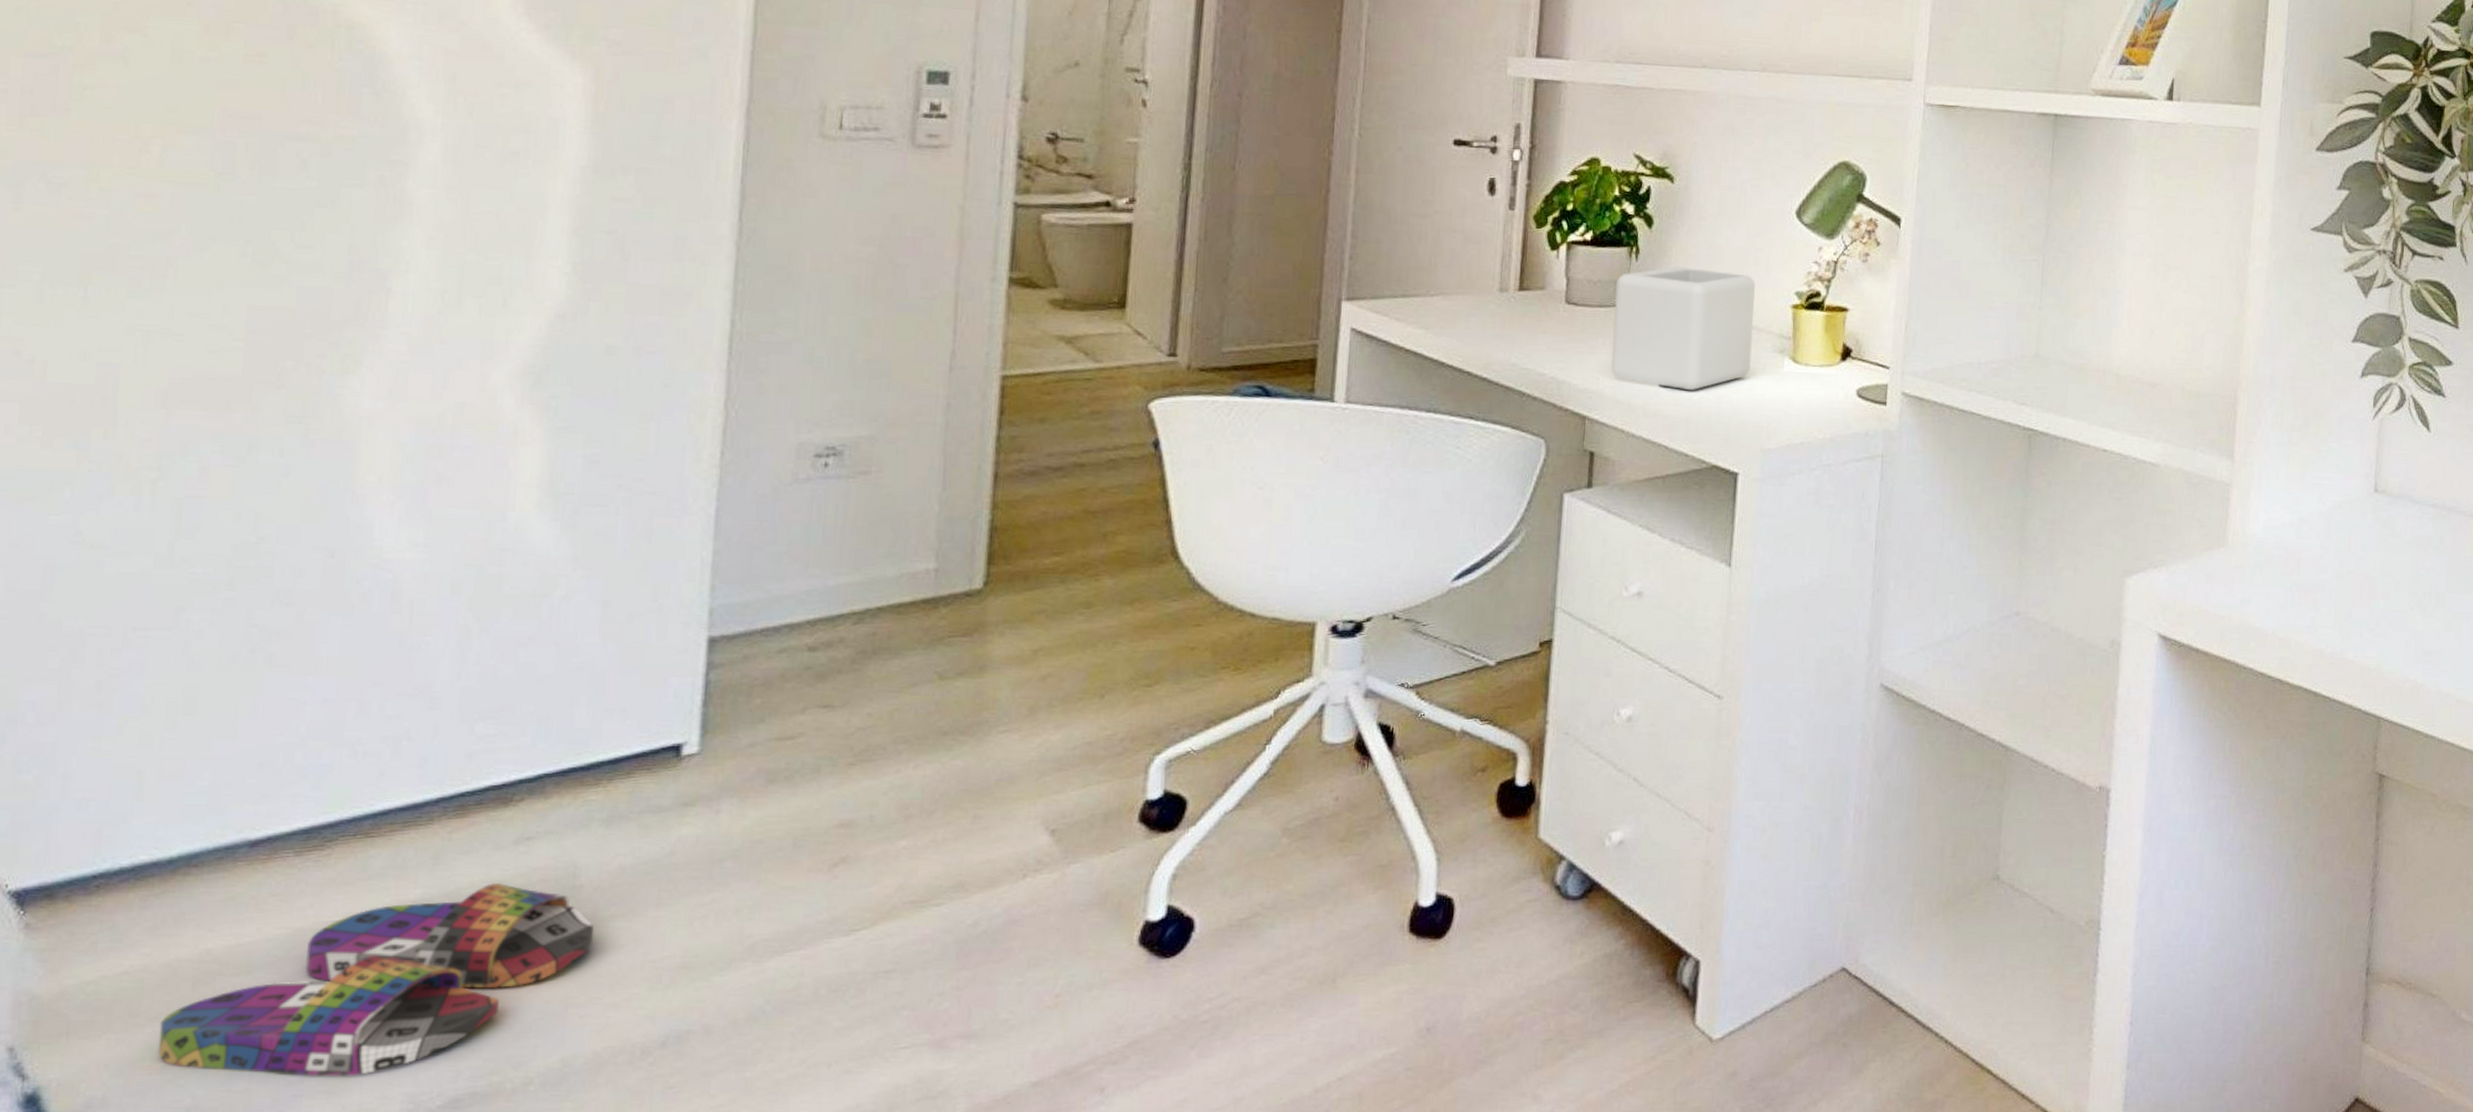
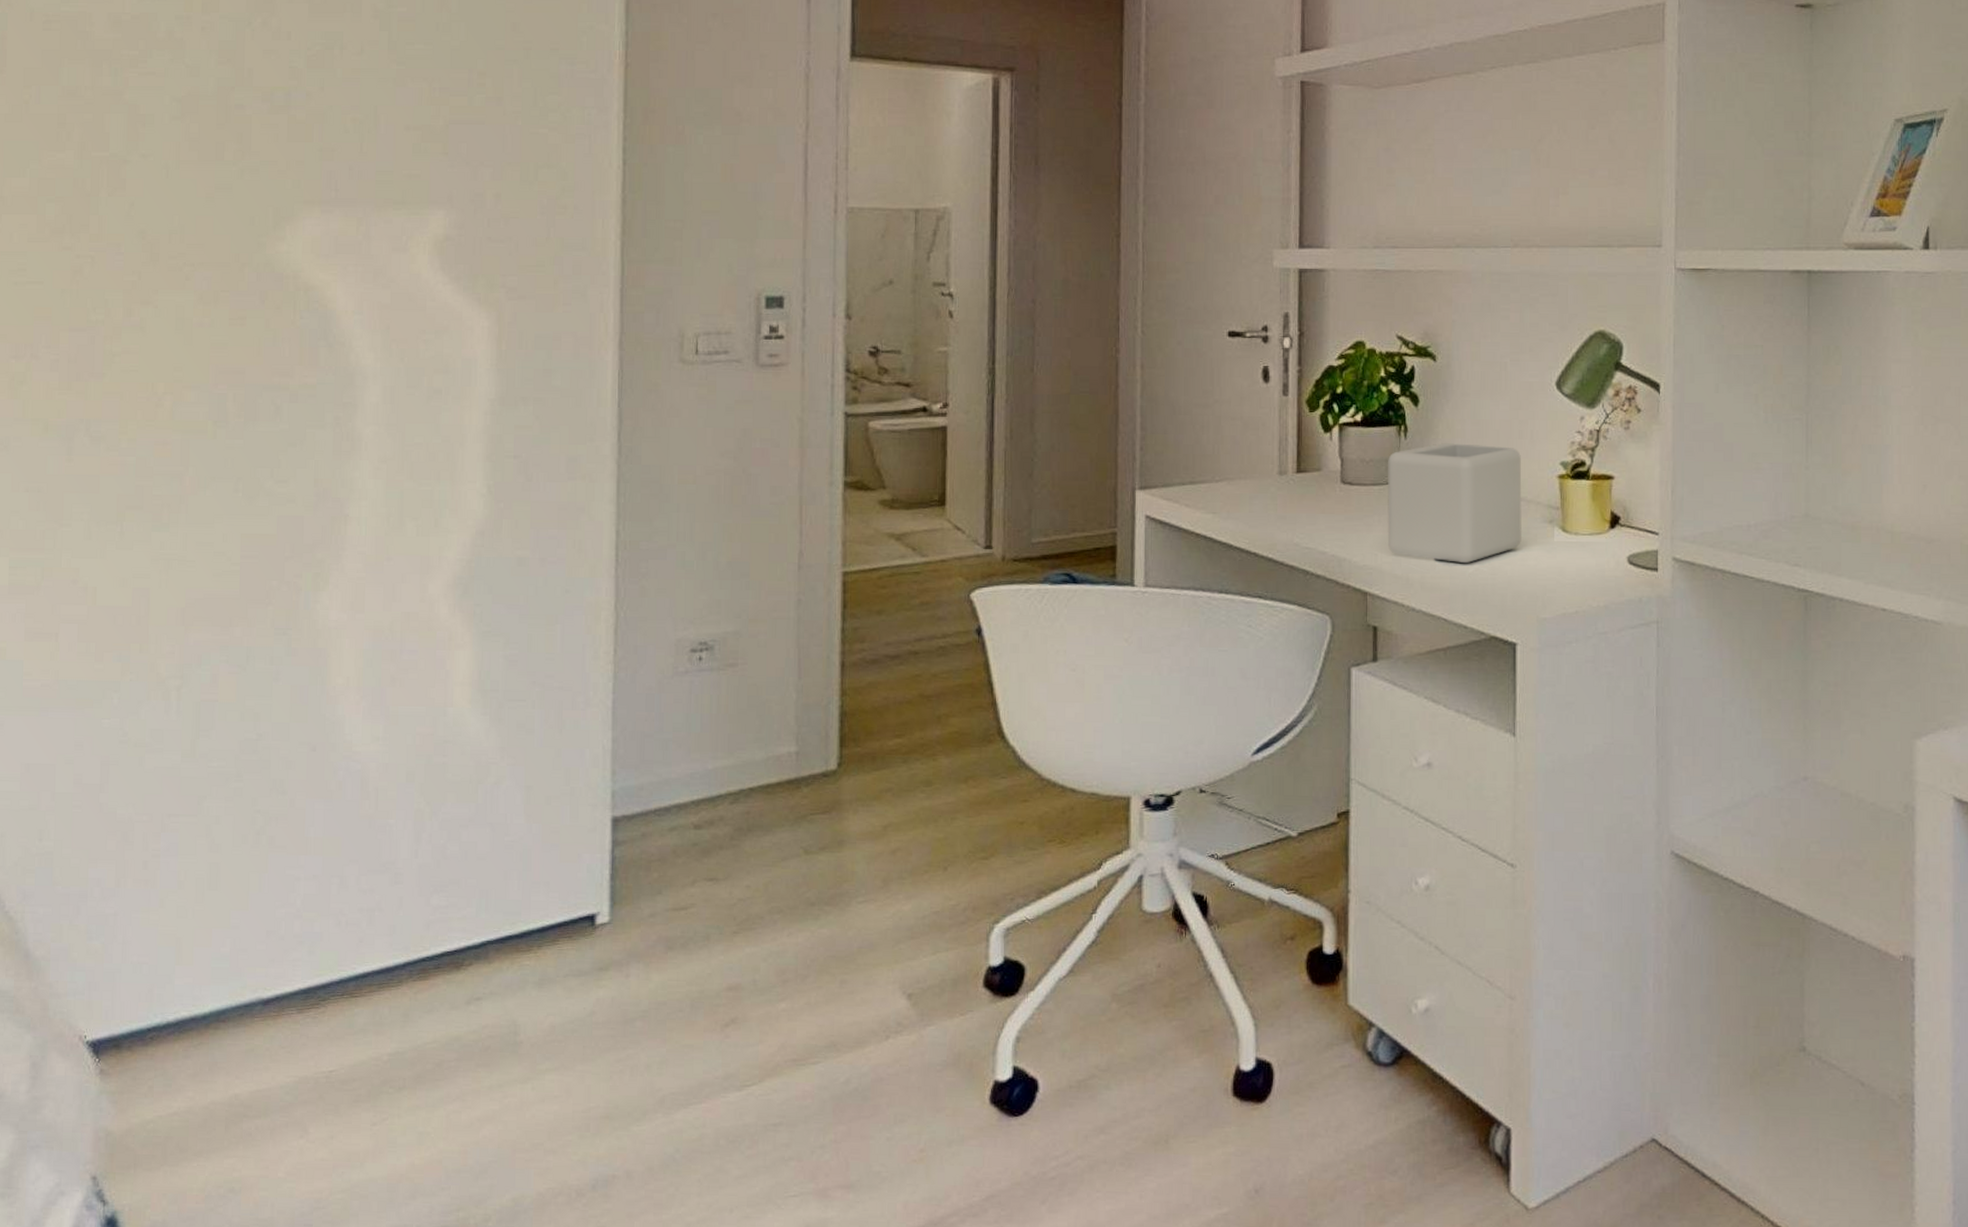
slippers: present [157,883,594,1076] -> none [202,1039,533,1209]

